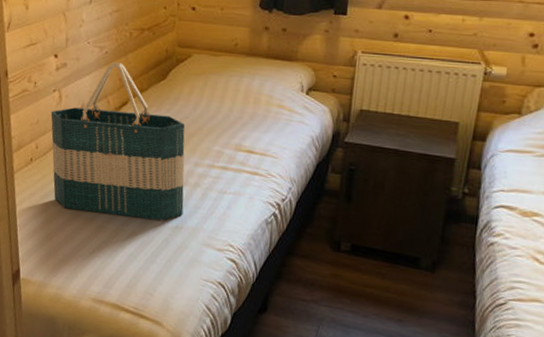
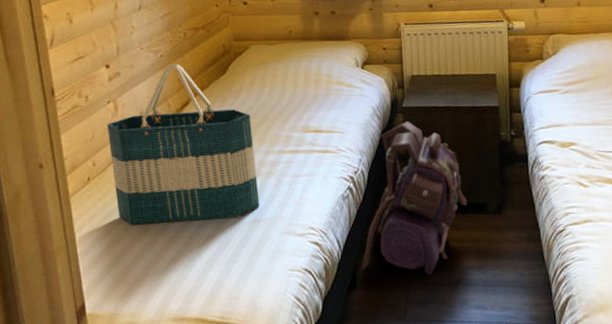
backpack: none [274,157,399,316] -> present [361,121,467,275]

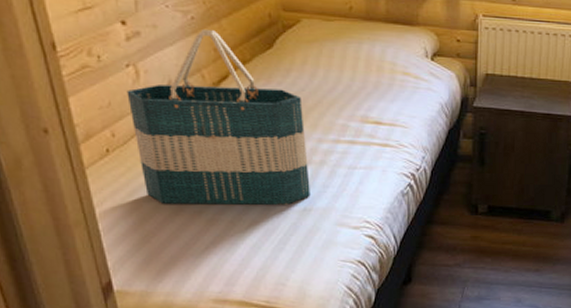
backpack: present [361,121,467,275] -> none [417,122,531,274]

